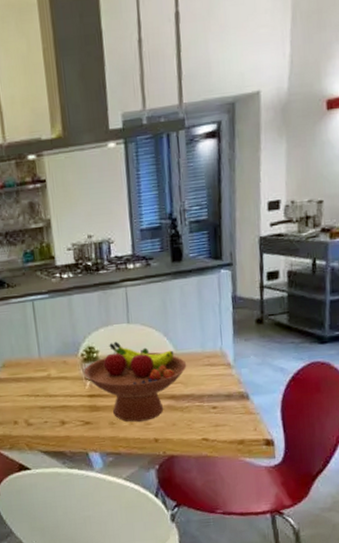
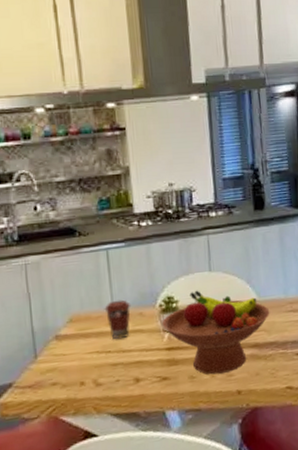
coffee cup: none [32,348,56,385] -> present [104,299,132,340]

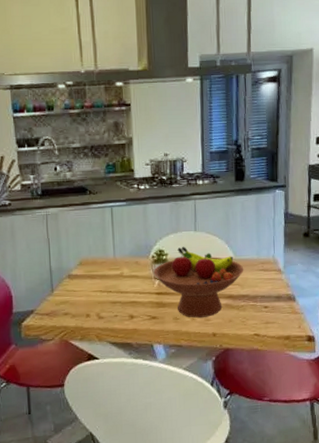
coffee cup: present [104,299,132,340] -> none [107,249,129,282]

